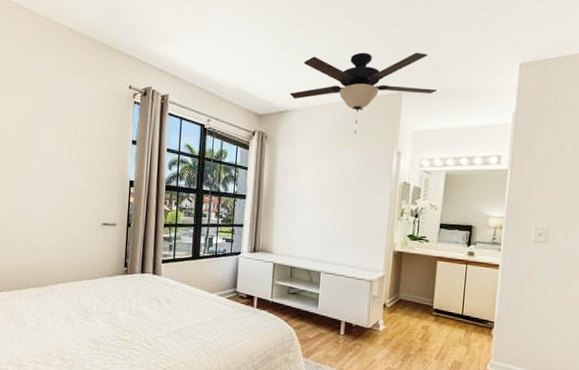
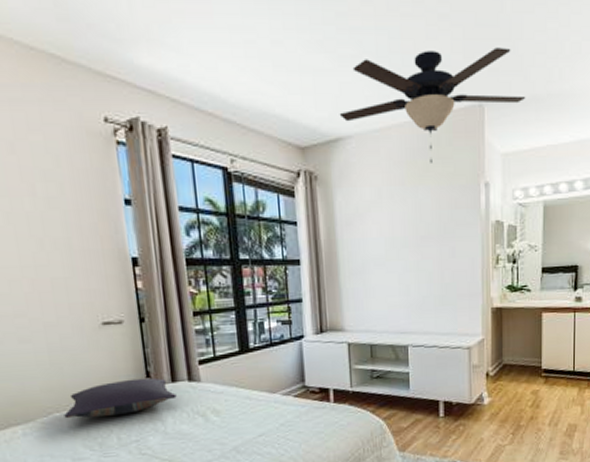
pillow: none [65,266,143,292] -> present [64,377,177,419]

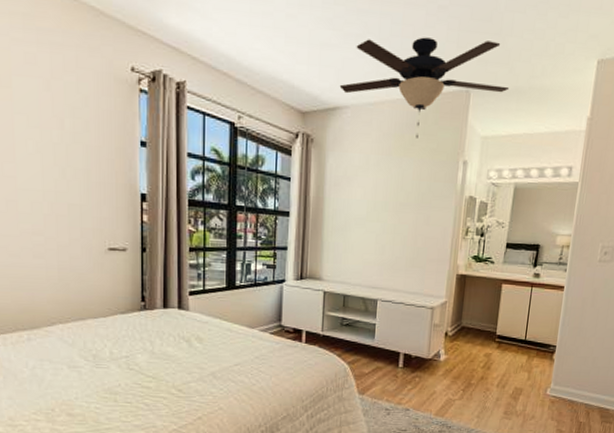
pillow: present [64,377,177,419] -> none [65,301,166,333]

